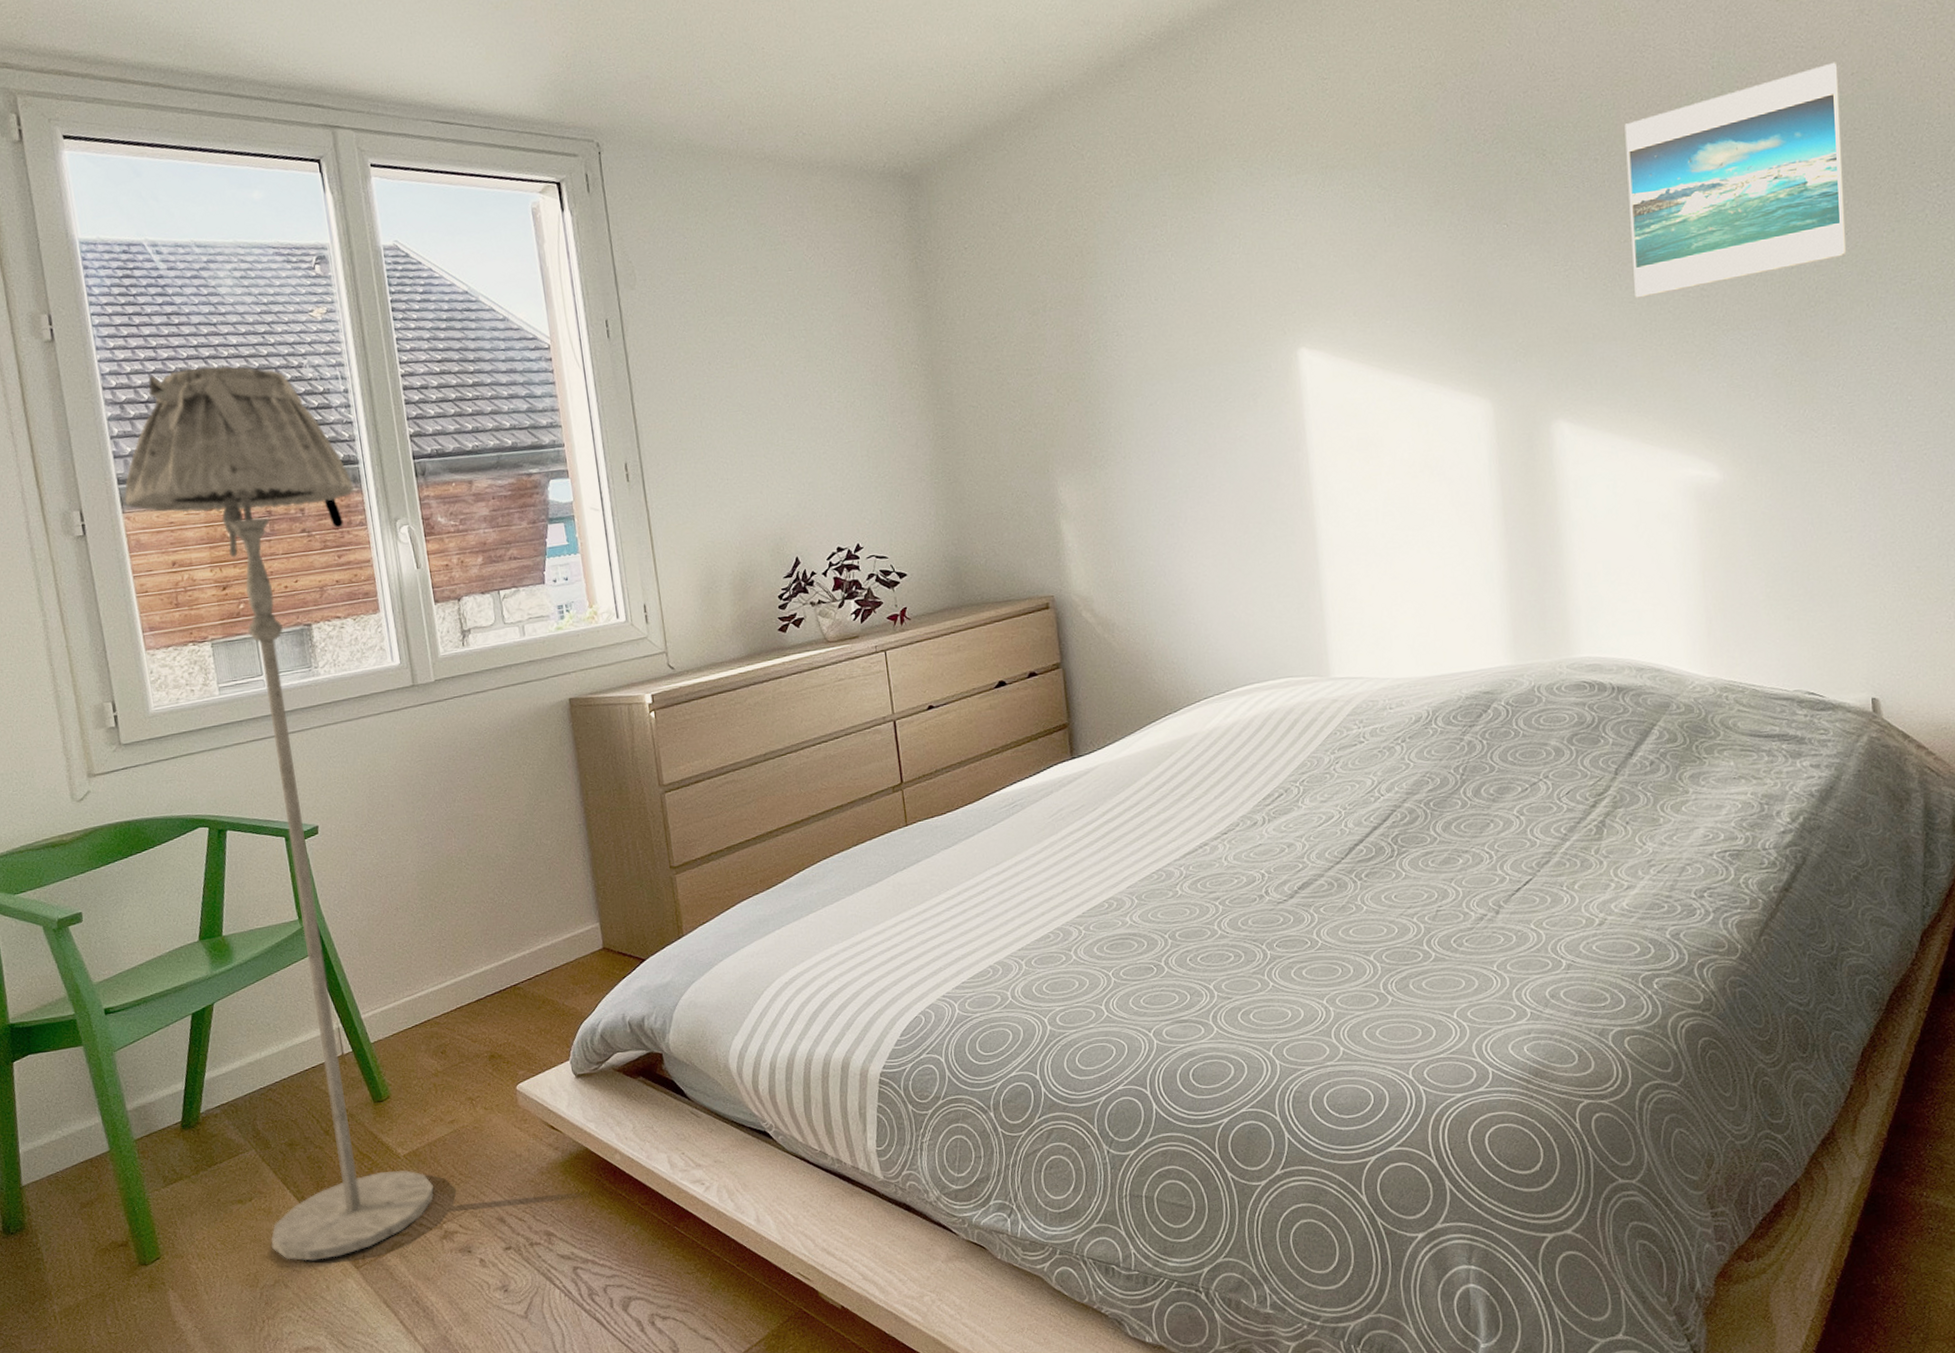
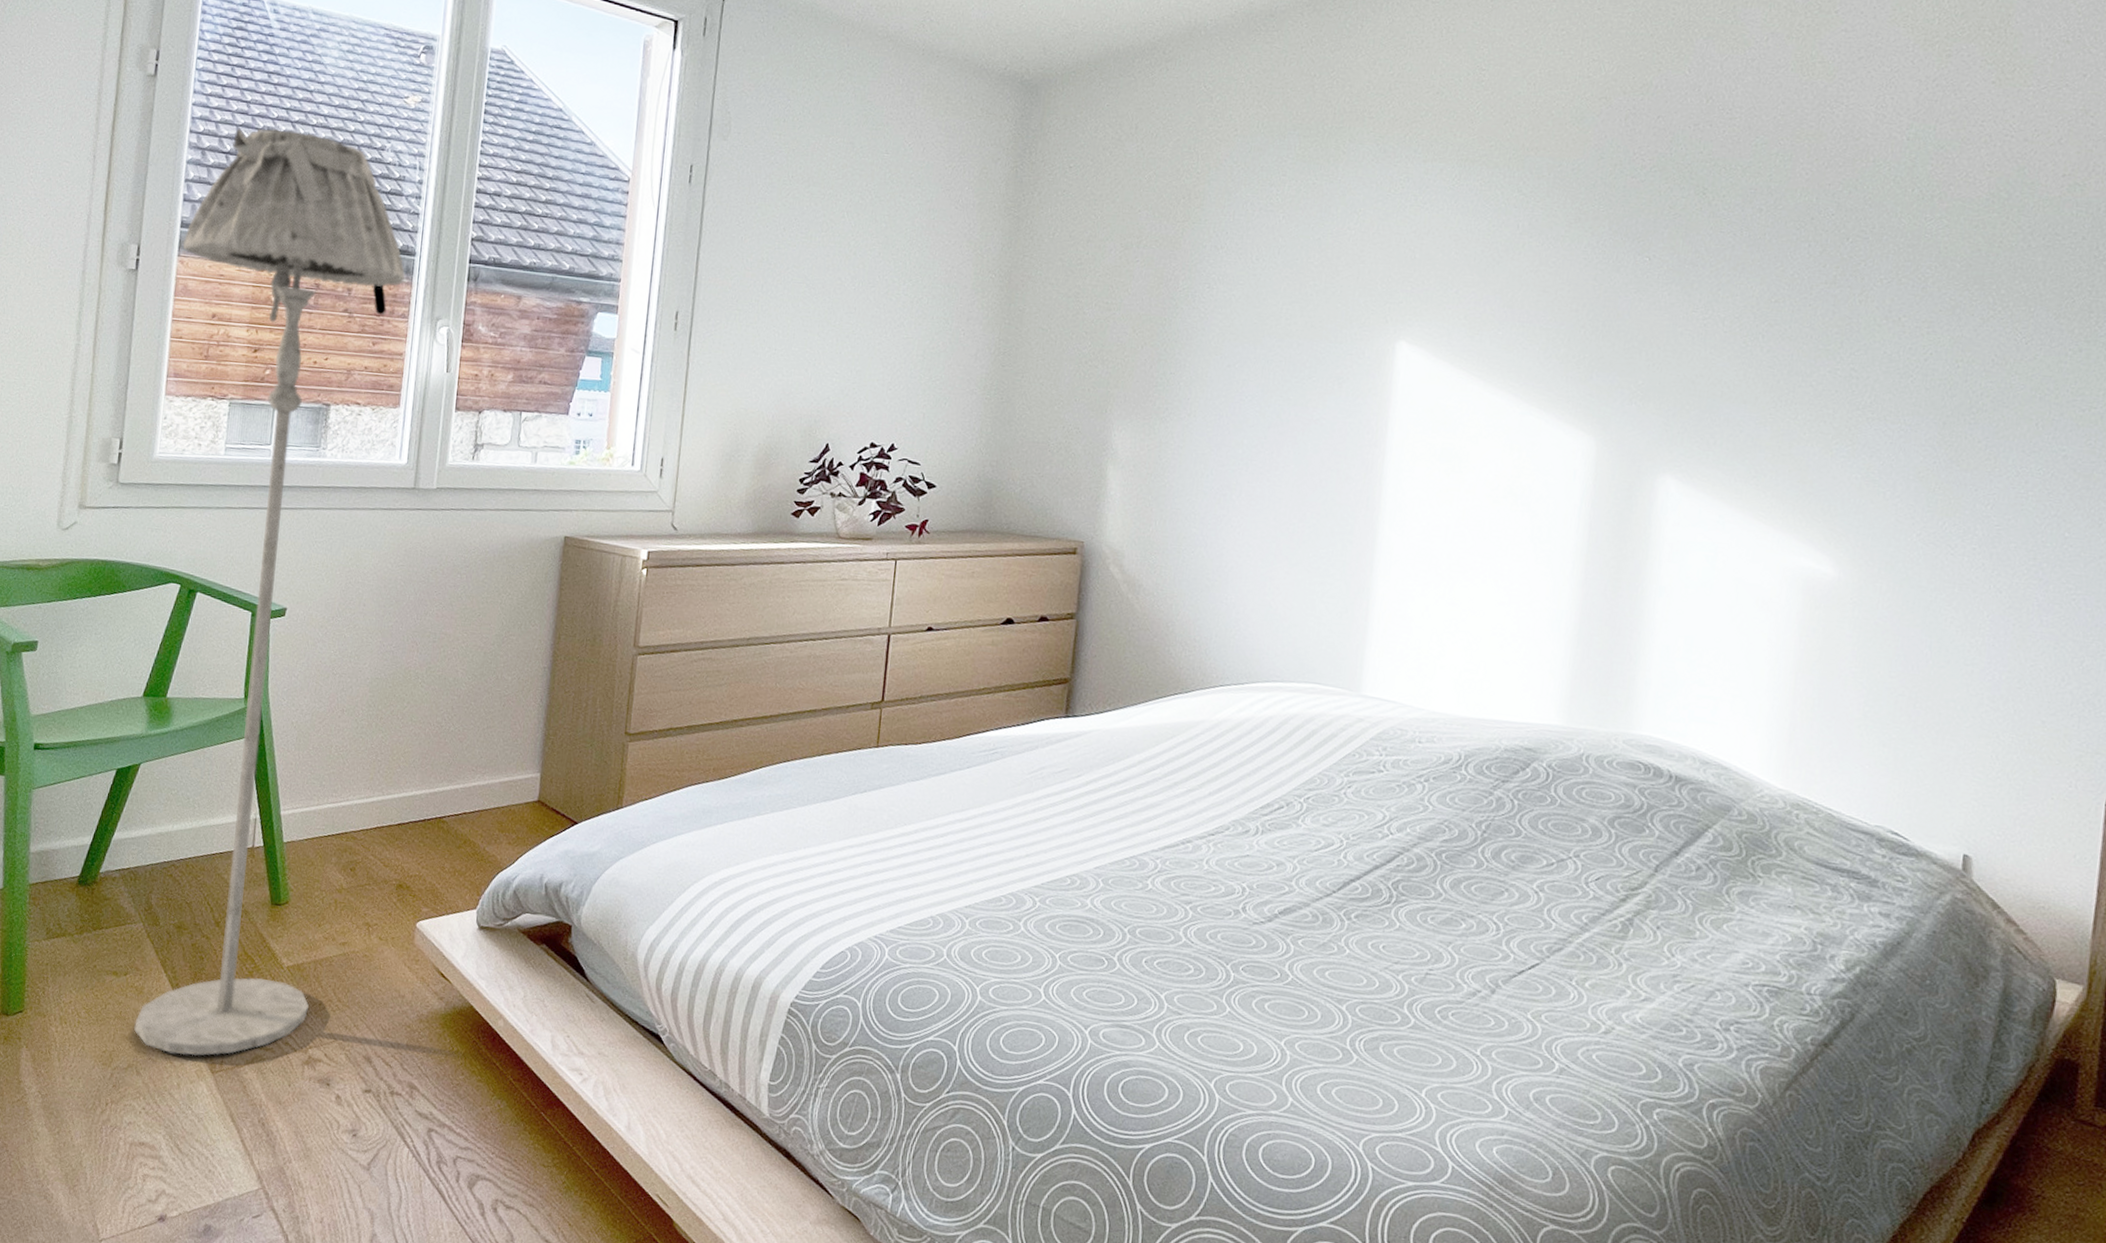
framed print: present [1624,62,1847,298] -> none [1776,159,2049,368]

